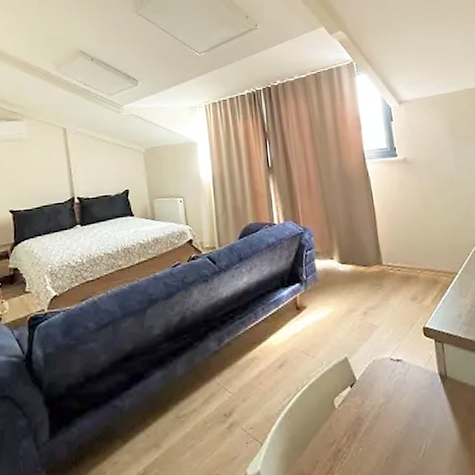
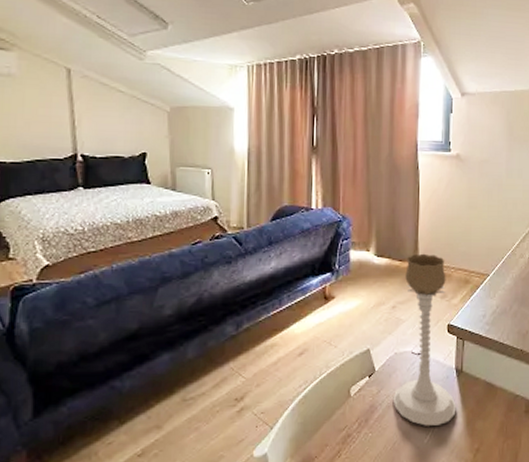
candle holder: none [371,256,448,439] -> present [393,253,456,426]

